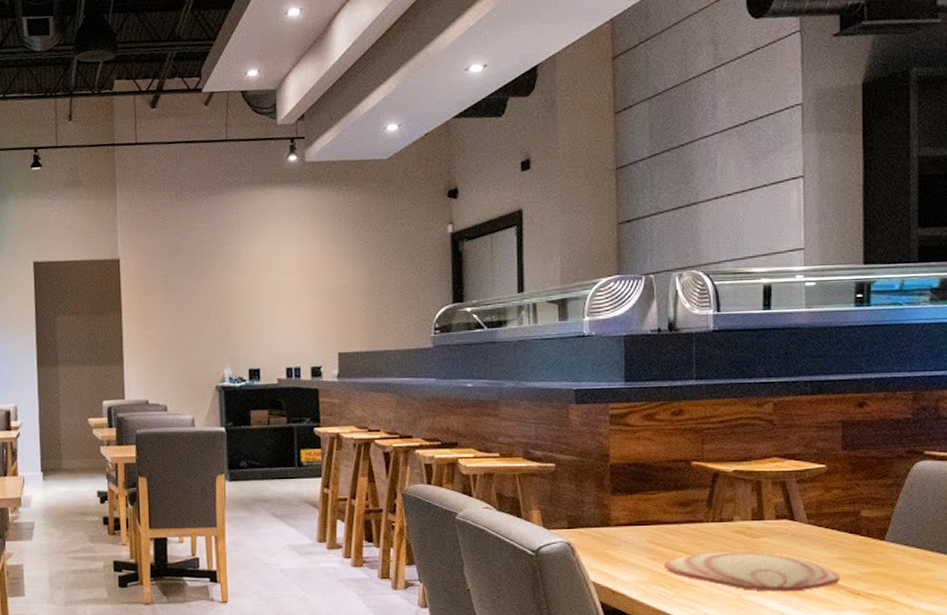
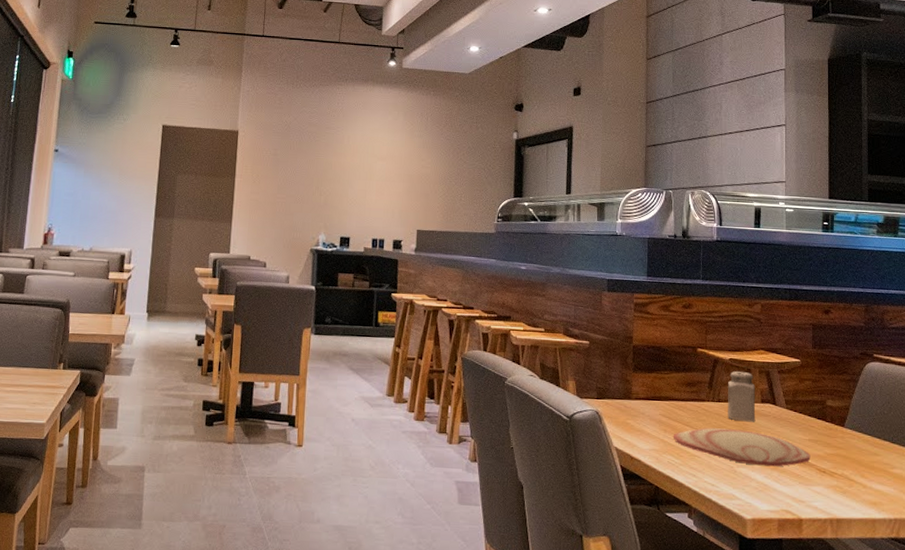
salt shaker: none [732,485,769,543] -> present [728,371,756,422]

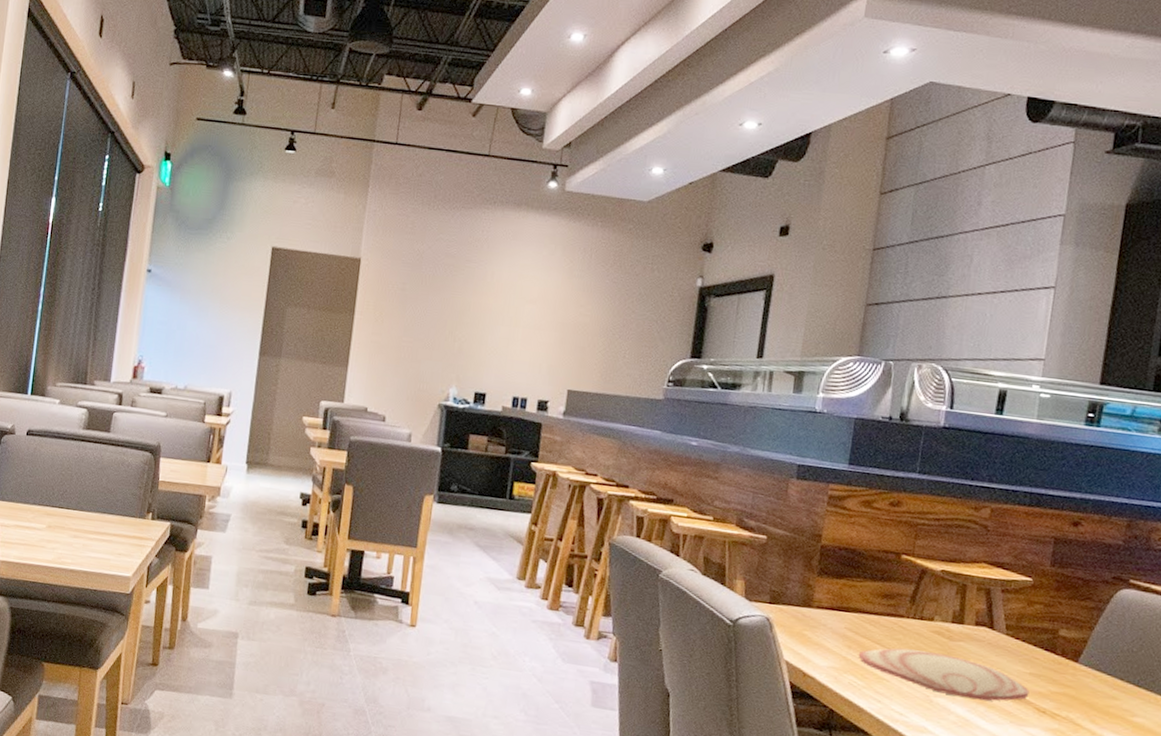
salt shaker: present [728,371,756,422] -> none [930,585,971,647]

